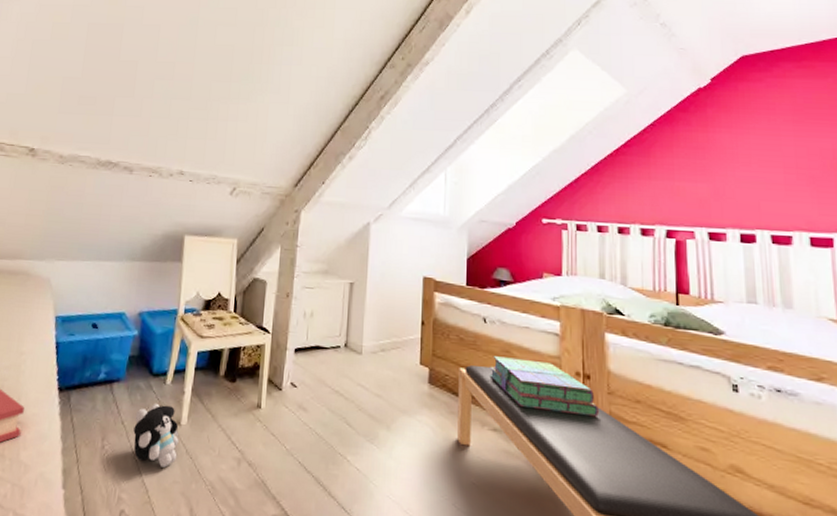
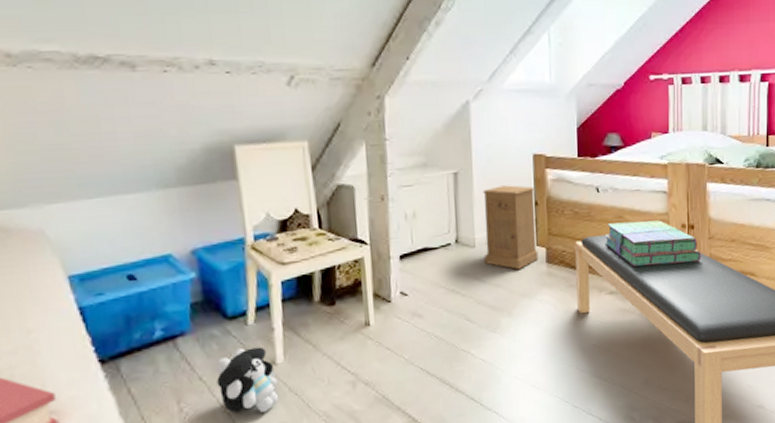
nightstand: none [368,301,422,385] -> present [483,185,538,270]

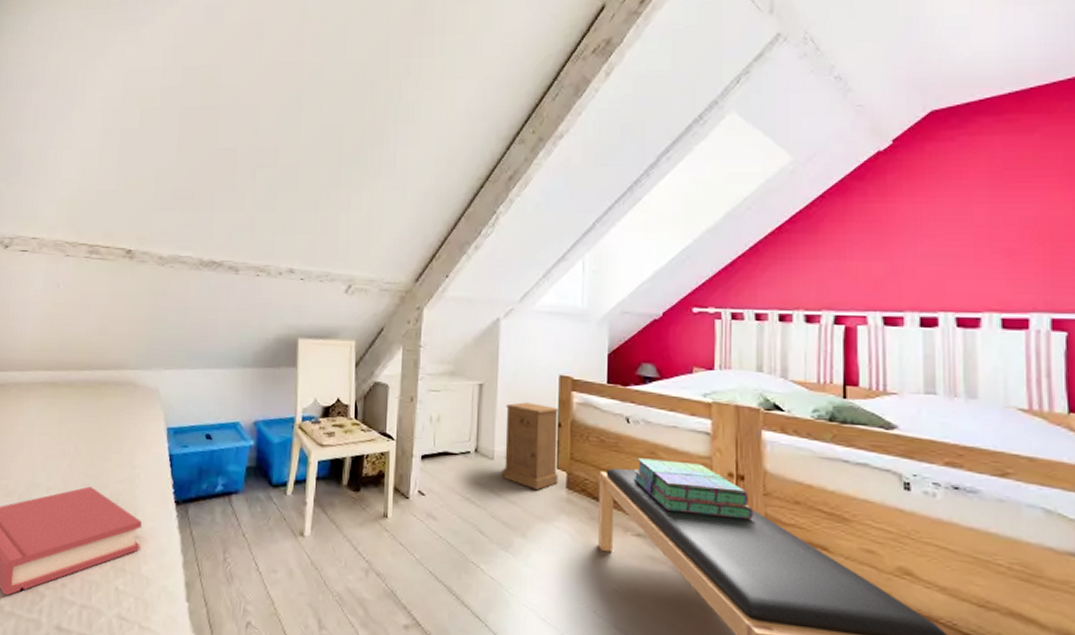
plush toy: present [215,346,279,413] -> none [255,514,303,579]

